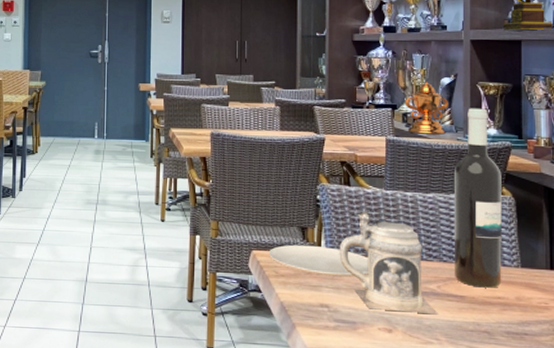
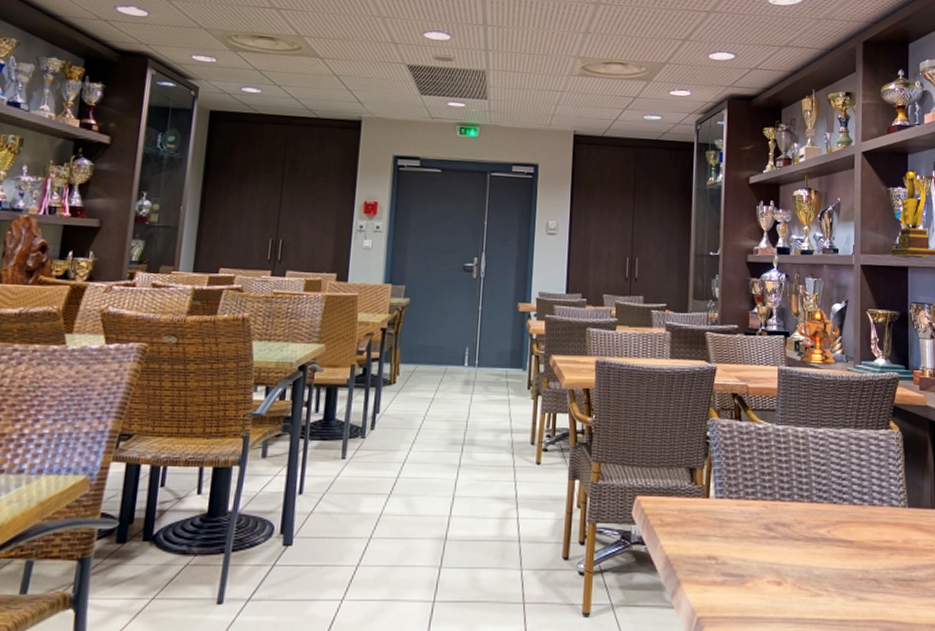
plate: present [268,244,368,277] -> none [654,488,758,523]
beer mug: present [339,210,438,315] -> none [728,447,828,563]
wine bottle: present [453,108,502,288] -> none [843,336,890,531]

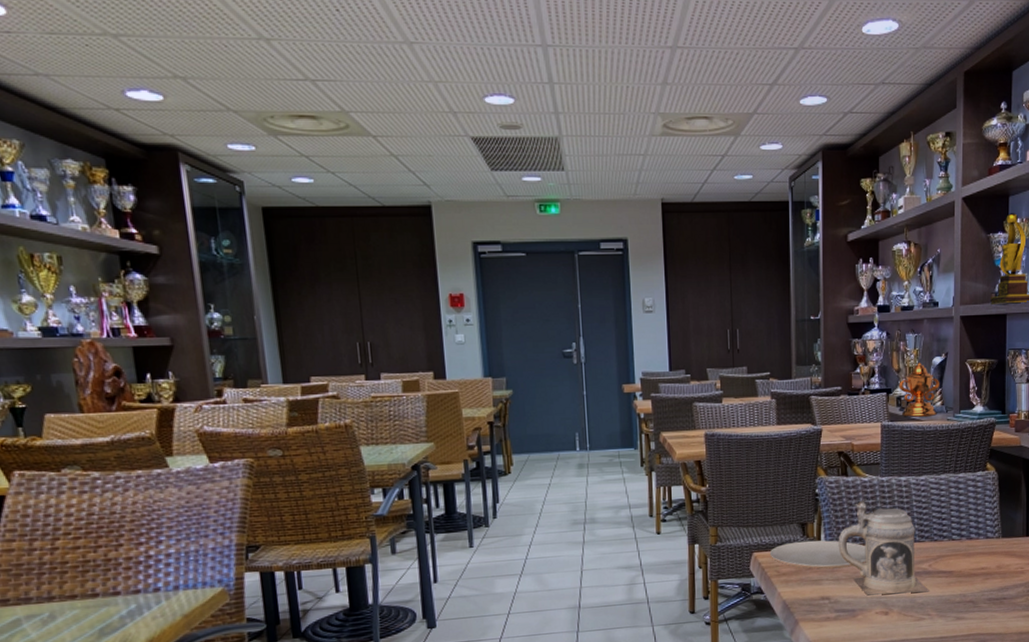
plate: none [654,488,758,523] -> present [769,540,866,569]
beer mug: none [728,447,828,563] -> present [838,498,929,596]

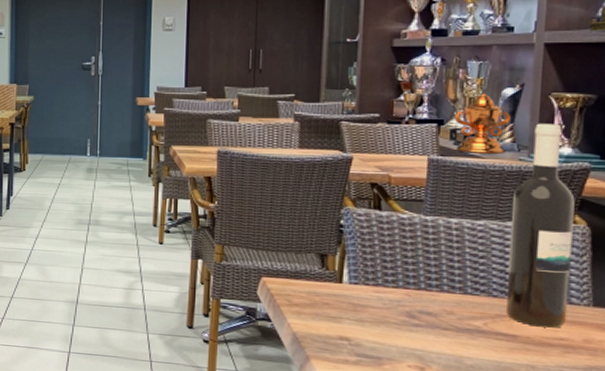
plate: present [769,540,866,569] -> none [280,272,400,309]
beer mug: present [838,498,929,596] -> none [364,237,483,354]
wine bottle: none [943,386,987,561] -> present [505,123,575,328]

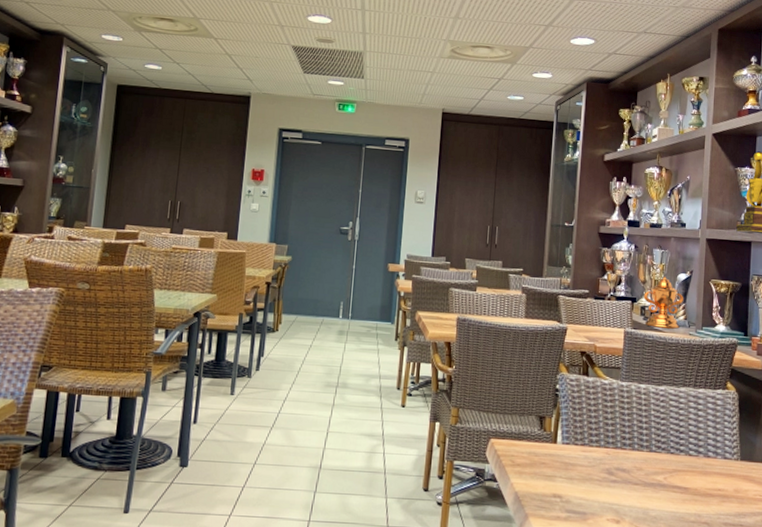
wine bottle: present [505,123,575,328] -> none [679,304,728,480]

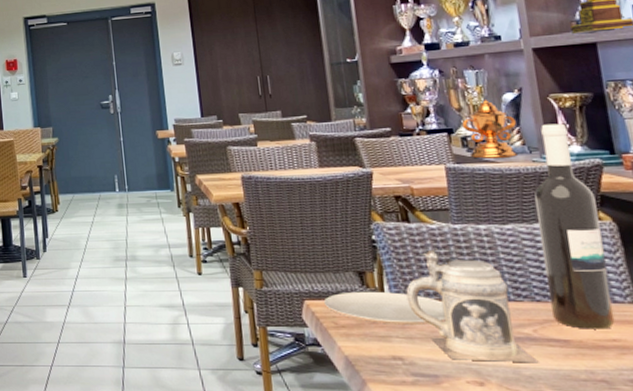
plate: none [506,434,602,467] -> present [323,291,446,325]
beer mug: none [574,401,663,506] -> present [406,248,539,363]
wine bottle: none [679,304,728,480] -> present [534,123,615,329]

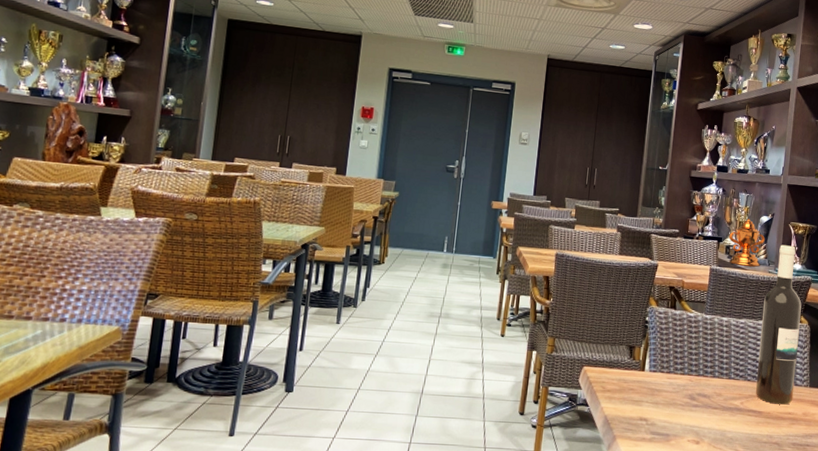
plate: present [323,291,446,325] -> none [598,362,685,393]
beer mug: present [406,248,539,363] -> none [660,332,739,428]

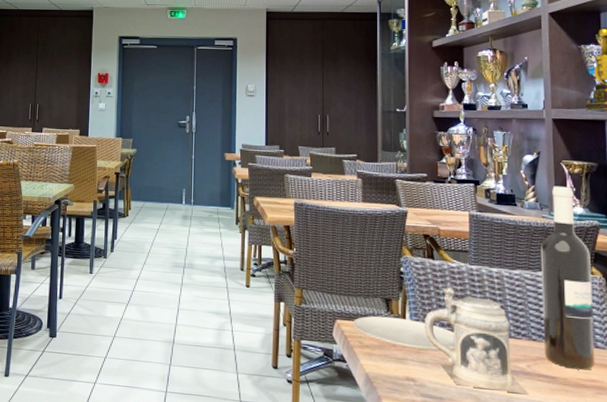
plate: none [598,362,685,393] -> present [352,316,455,352]
beer mug: none [660,332,739,428] -> present [424,284,529,395]
trophy: present [729,218,765,267] -> none [487,158,532,212]

